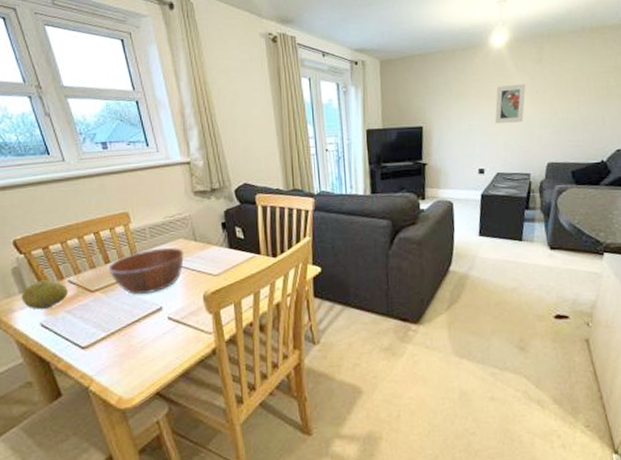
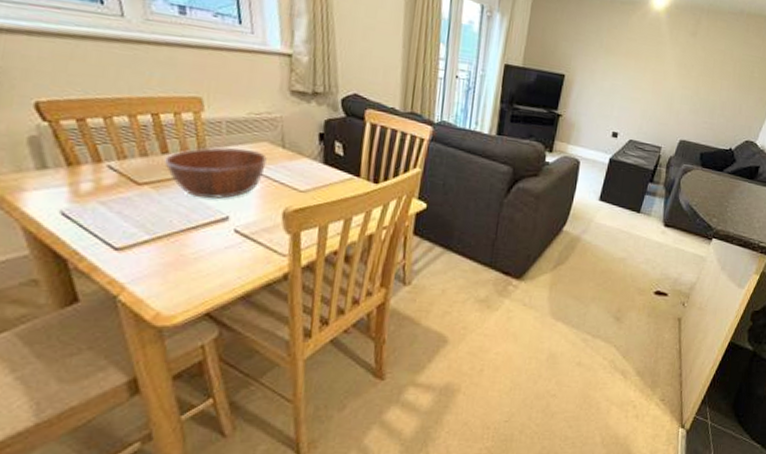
fruit: present [21,280,68,310] -> none [37,158,106,196]
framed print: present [494,83,526,124] -> none [638,50,677,93]

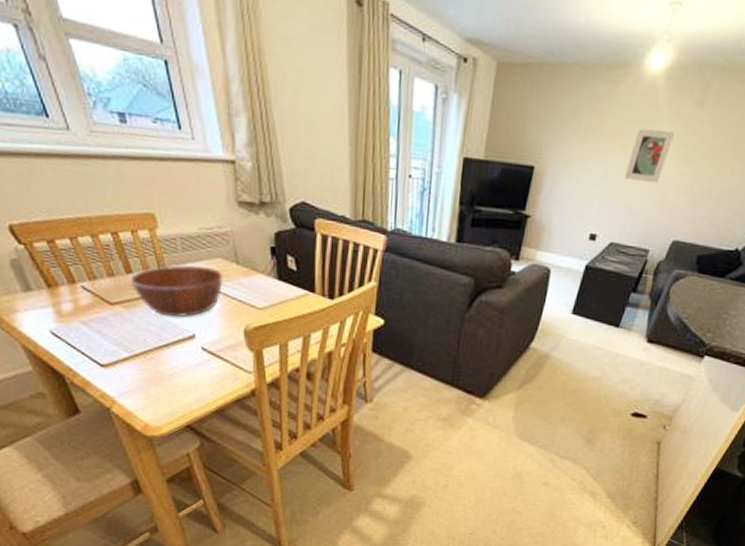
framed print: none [638,50,677,93] -> present [624,128,676,182]

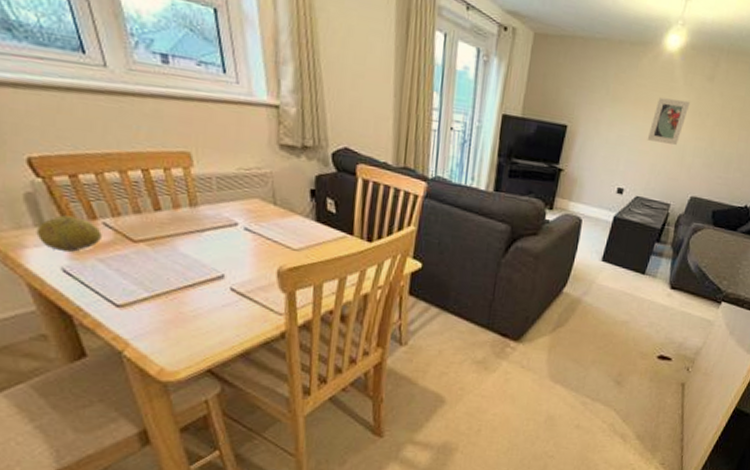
fruit: none [24,280,82,316] -> present [36,215,102,253]
bowl: present [131,265,223,318] -> none [158,204,259,257]

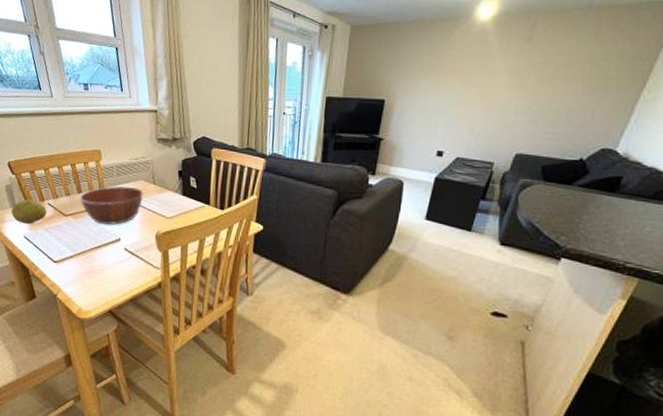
bowl: none [158,204,259,257] -> present [80,186,143,225]
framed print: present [647,97,691,145] -> none [464,63,508,106]

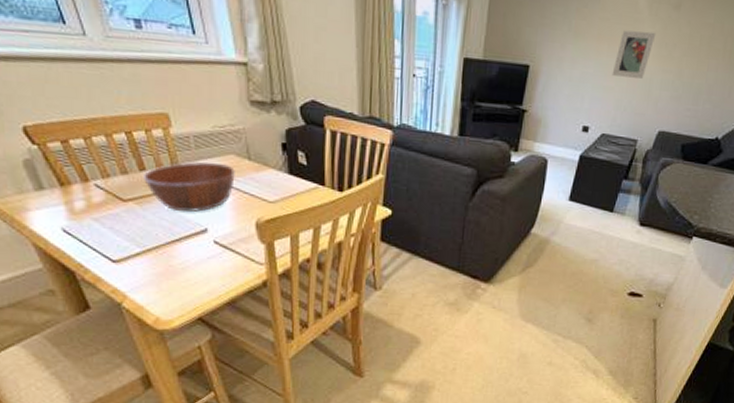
fruit: present [11,199,47,225] -> none [37,179,94,214]
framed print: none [464,63,508,106] -> present [611,30,656,79]

